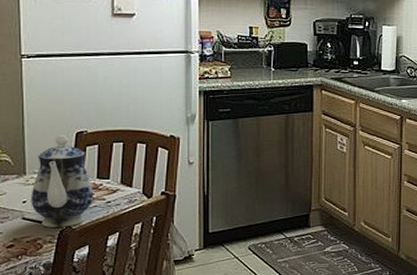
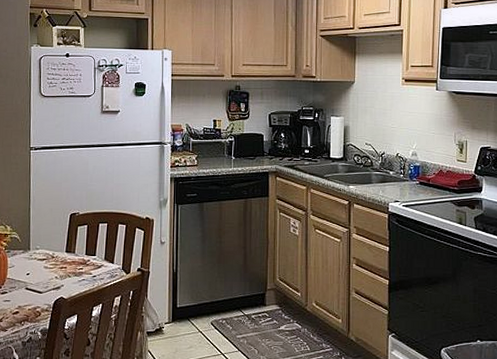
teapot: present [31,135,94,227] -> none [33,216,83,298]

